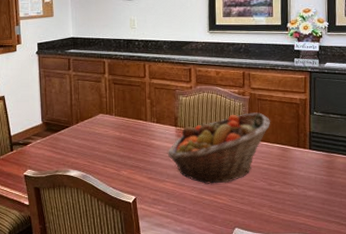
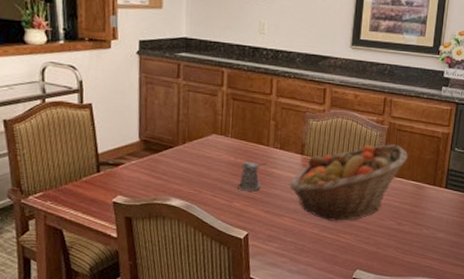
pepper shaker: none [124,135,147,161] -> present [238,161,267,191]

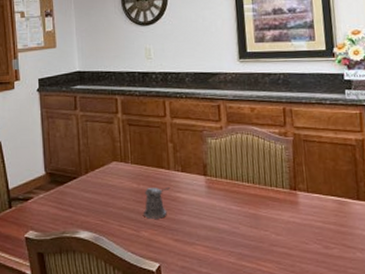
fruit basket: present [289,144,408,221] -> none [196,157,321,247]

